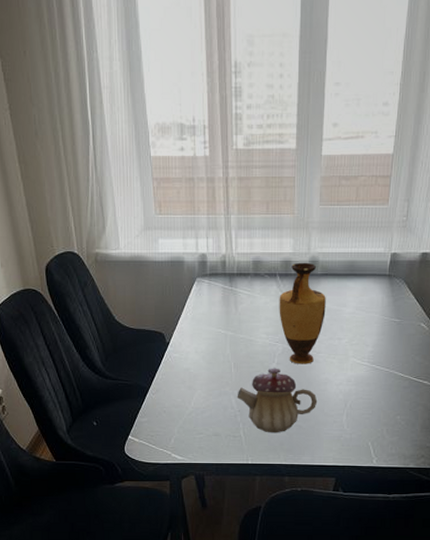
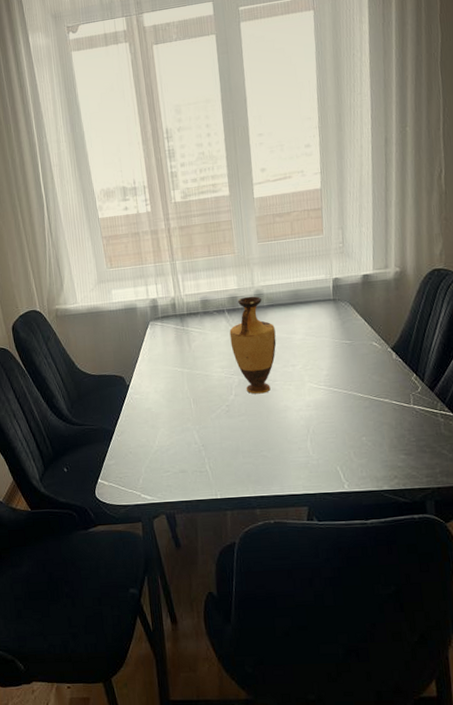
teapot: present [237,368,318,433] -> none [199,399,280,466]

